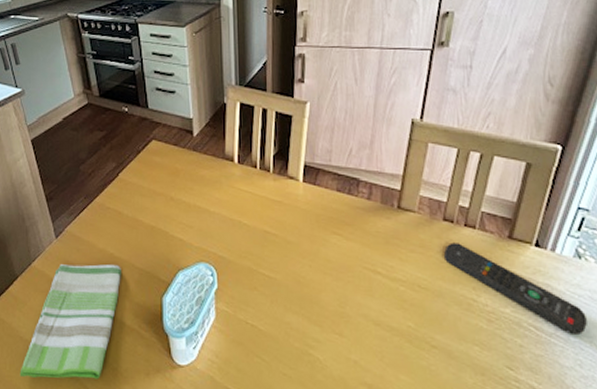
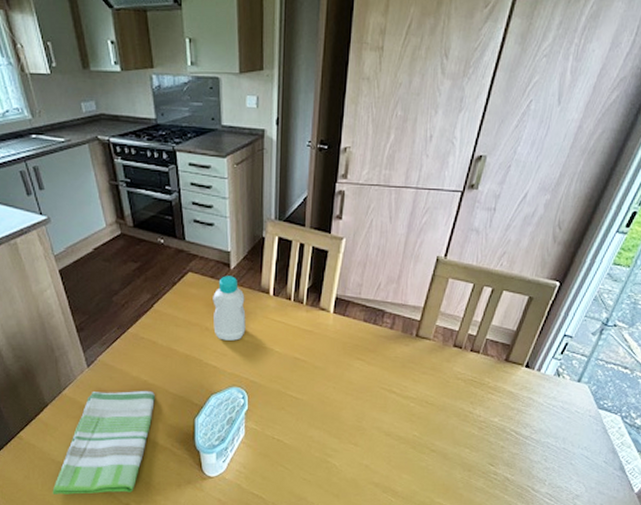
bottle: none [177,143,211,212] -> present [213,276,246,341]
remote control: present [444,242,587,336] -> none [451,365,556,437]

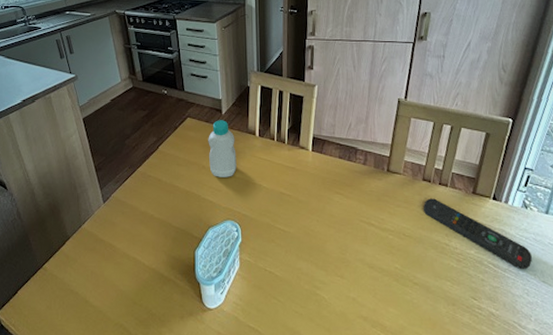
dish towel: present [52,391,155,495] -> none [70,225,160,325]
remote control: none [451,365,556,437] -> present [423,198,532,270]

